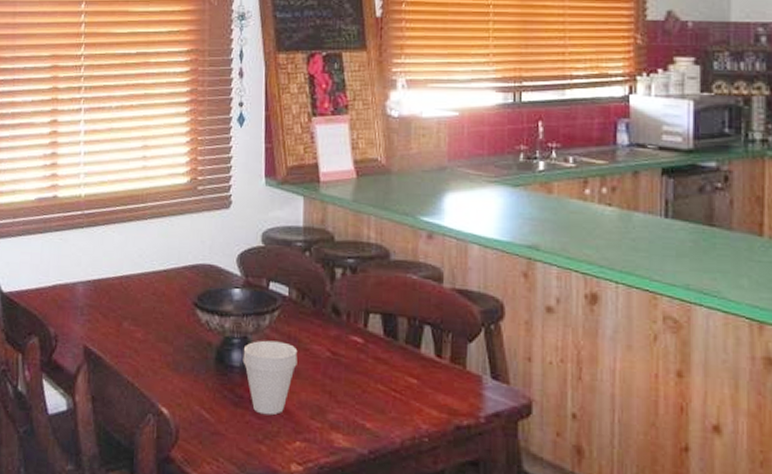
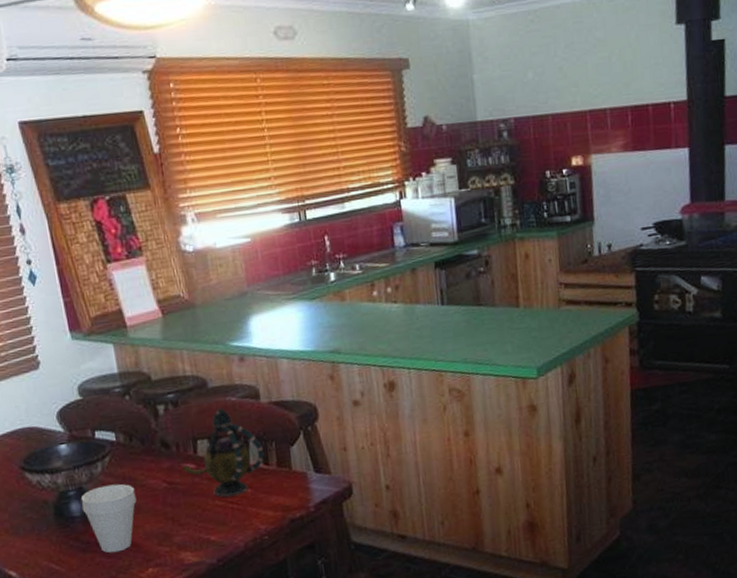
teapot: none [348,283,438,385] -> present [181,407,264,497]

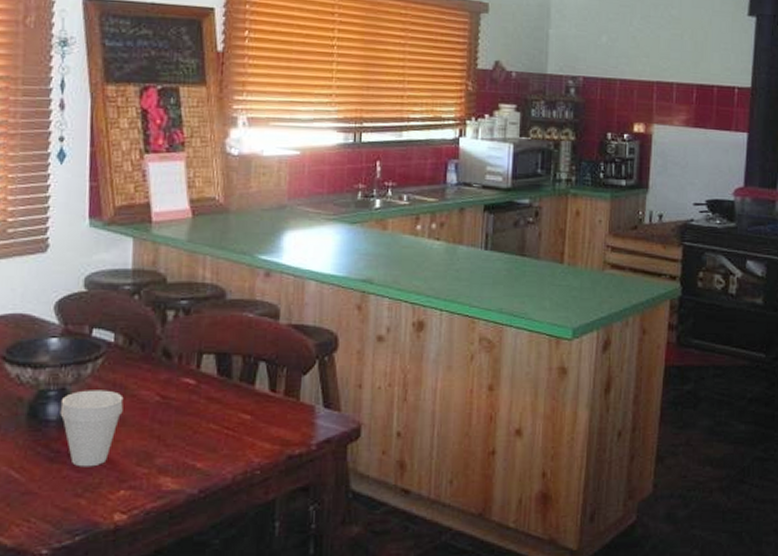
teapot: present [181,407,264,497] -> none [179,322,273,422]

